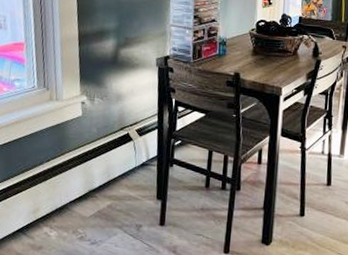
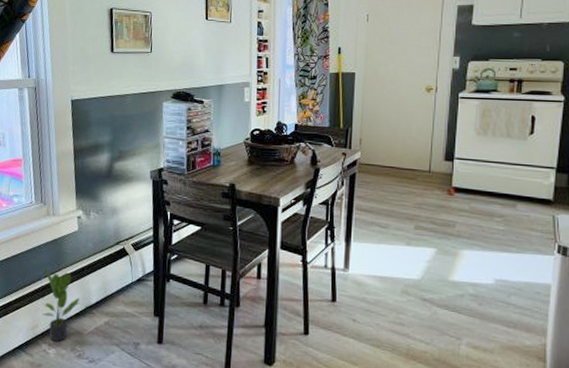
potted plant: none [43,152,83,225] -> present [42,267,80,342]

